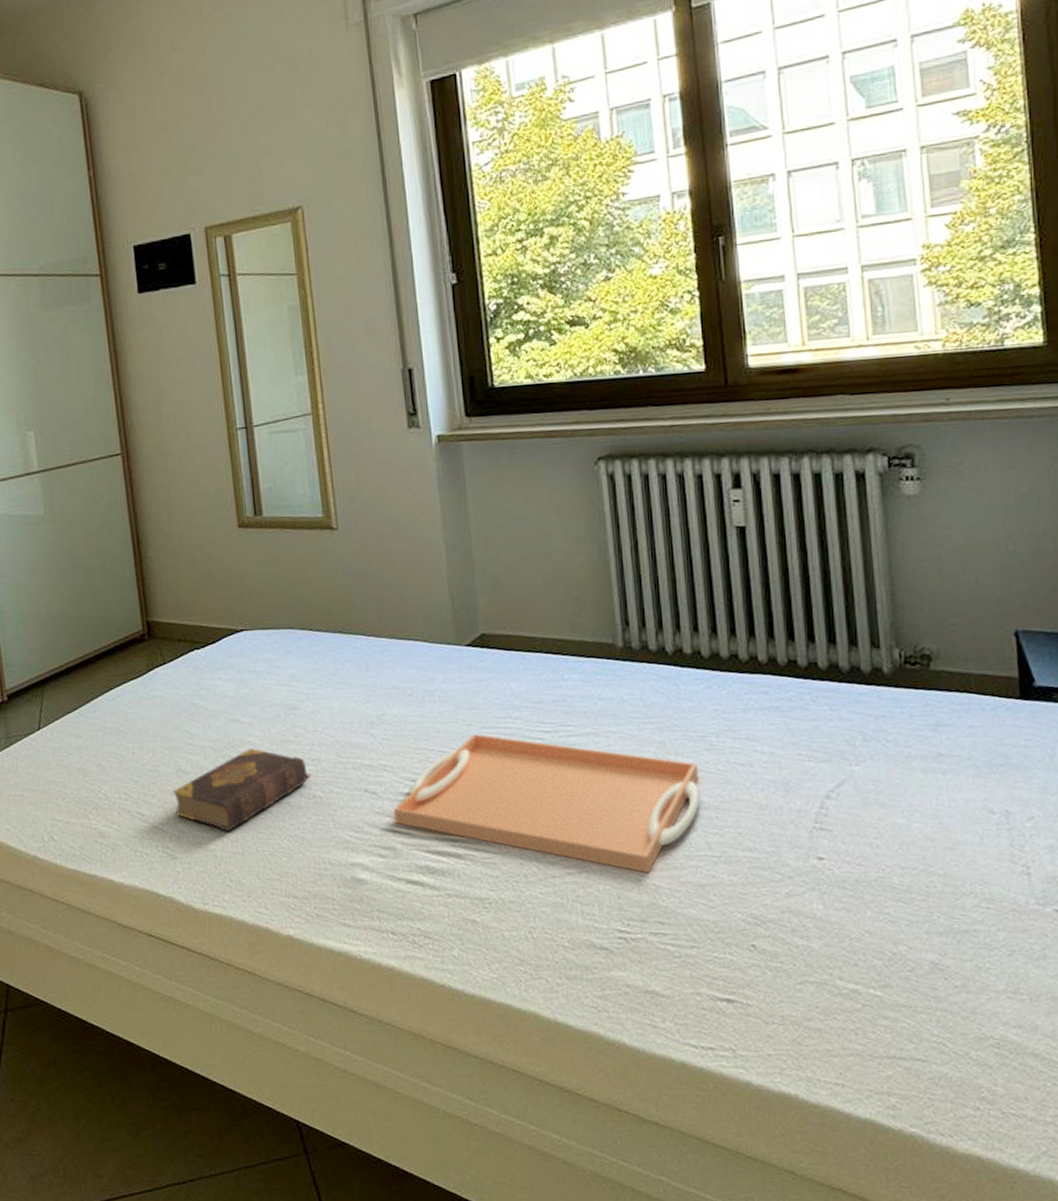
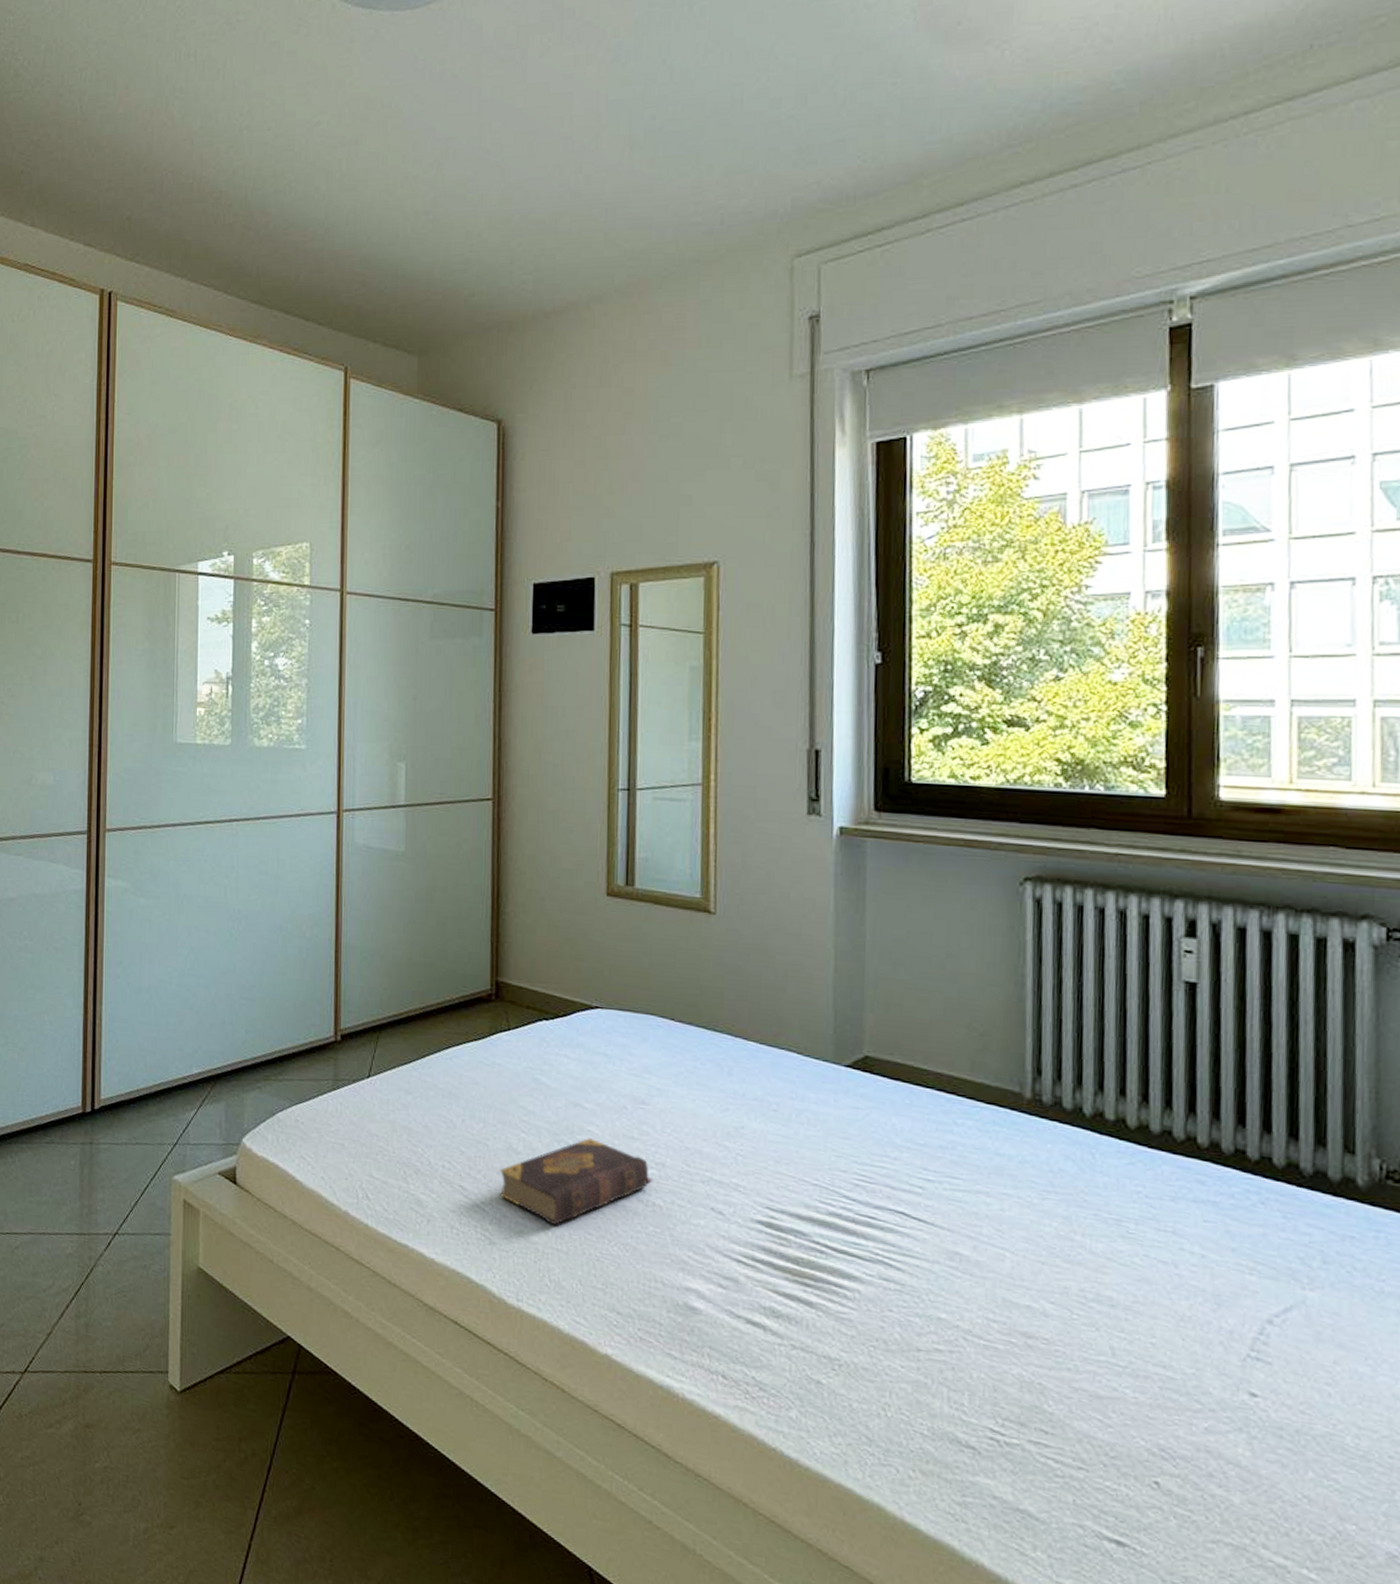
serving tray: present [394,734,700,874] -> none [741,1168,1109,1370]

